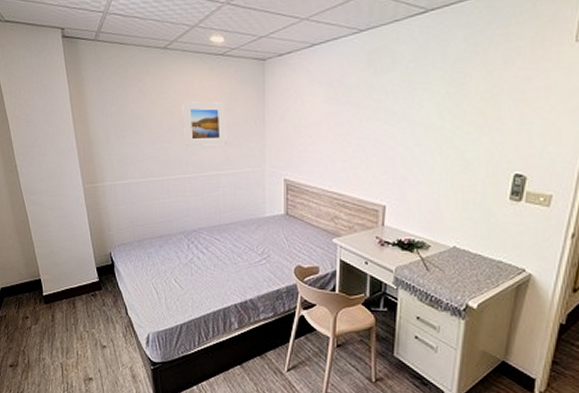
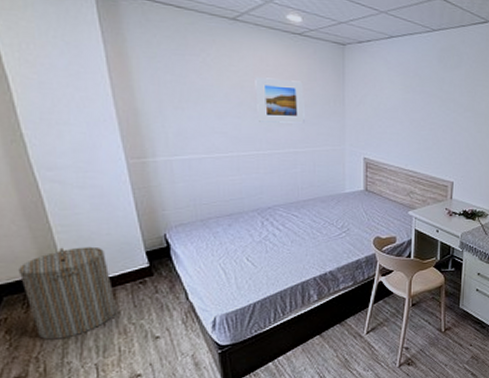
laundry hamper: none [12,260,76,338] -> present [17,246,118,340]

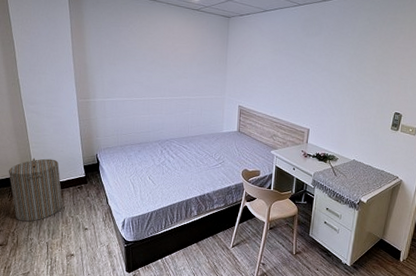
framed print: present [255,77,305,124] -> none [164,42,198,77]

